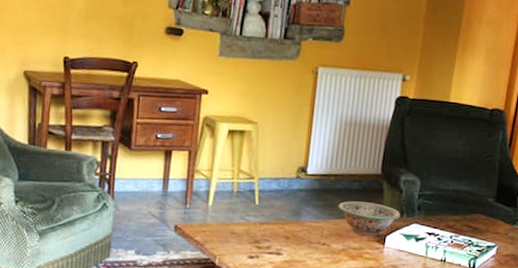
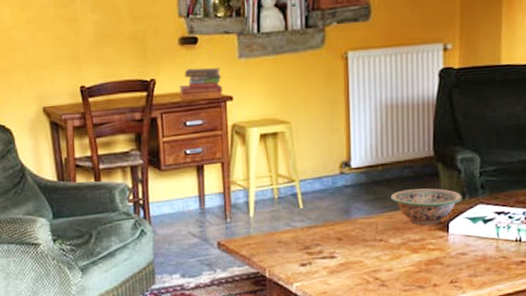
books: none [159,57,201,90] -> present [179,67,223,101]

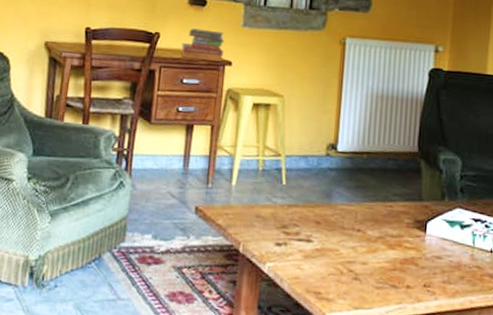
decorative bowl: present [390,188,463,226] -> none [372,182,443,223]

